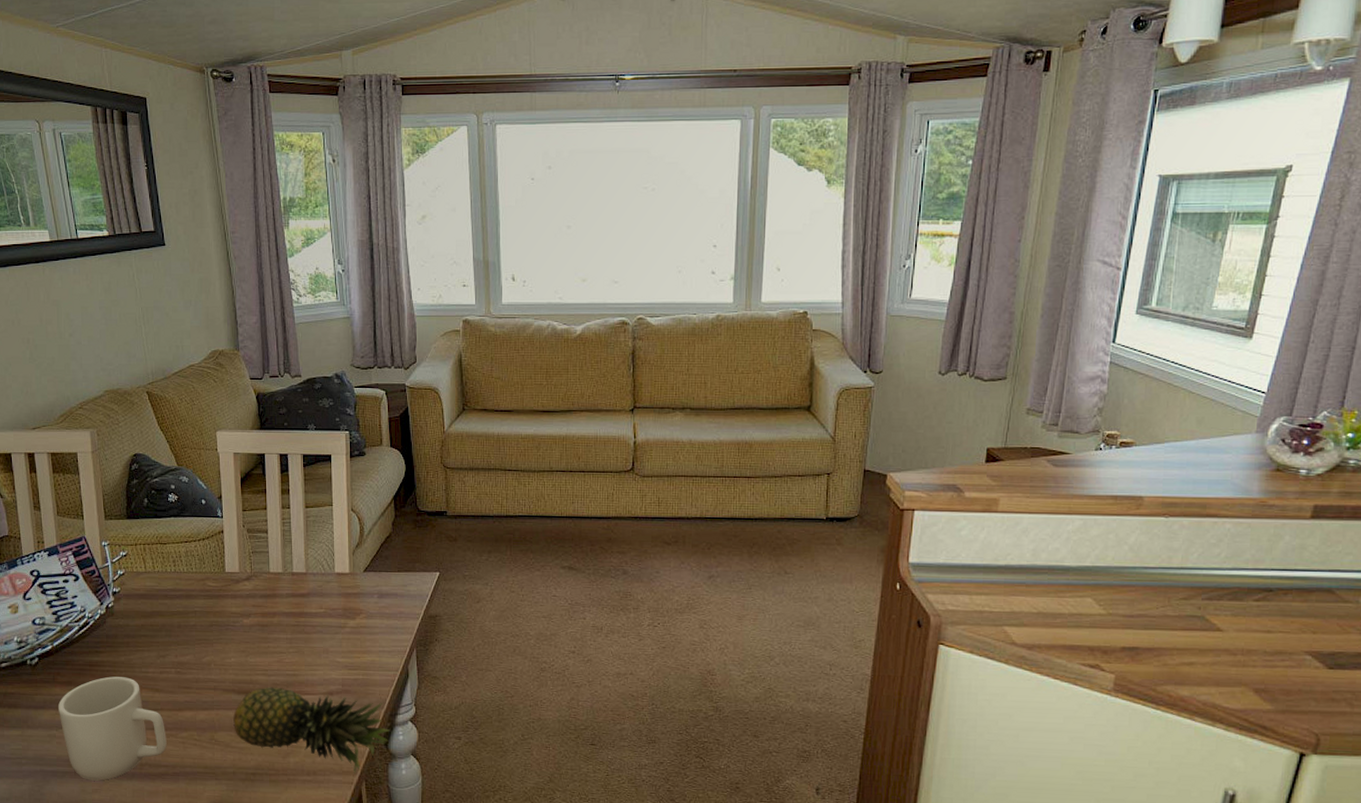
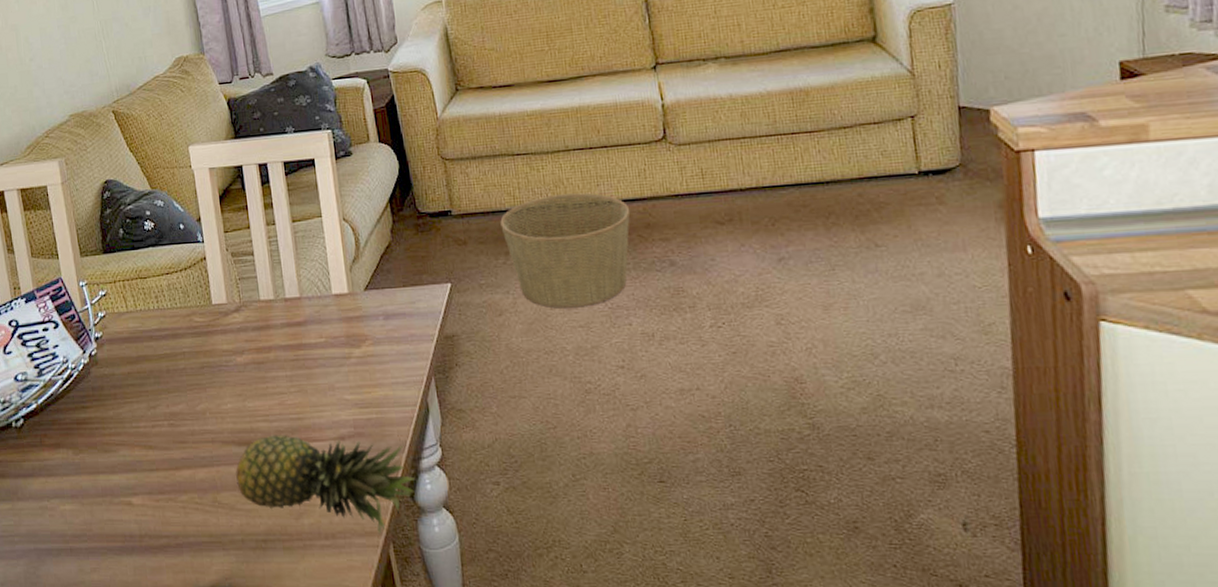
mug: present [57,676,168,781] -> none [47,434,167,558]
basket: none [487,507,597,602] -> present [500,193,630,309]

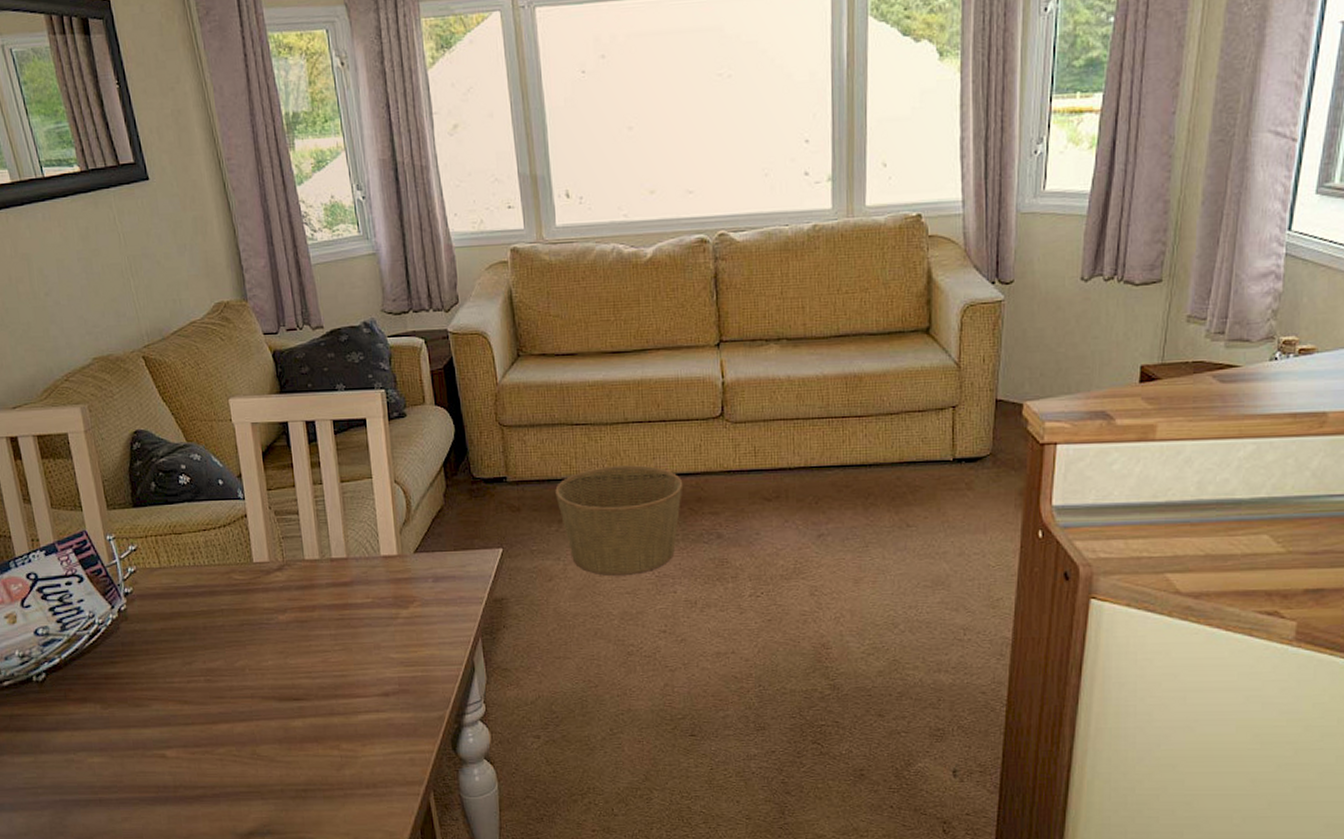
fruit: present [236,435,416,534] -> none [276,691,459,783]

